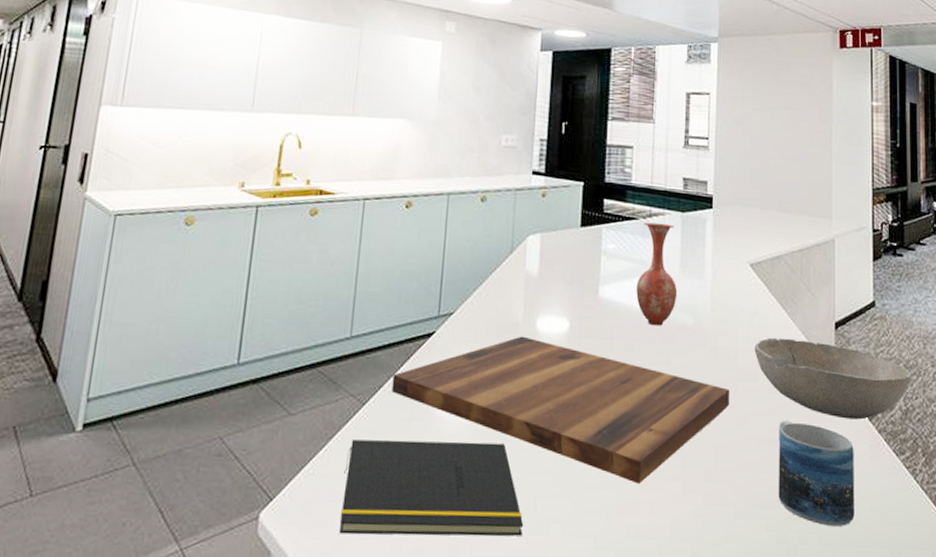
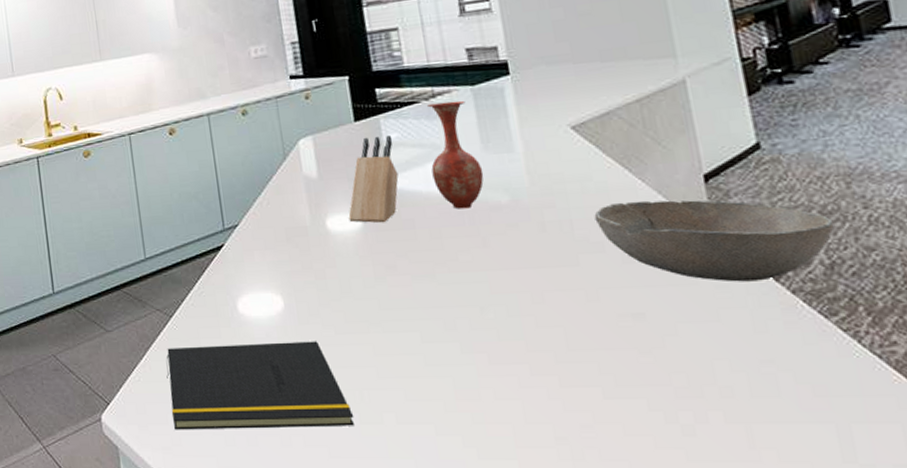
cutting board: present [391,336,729,484] -> none [192,237,573,370]
knife block: none [557,243,610,330] -> present [348,135,399,223]
mug: present [778,420,855,526] -> none [644,290,772,402]

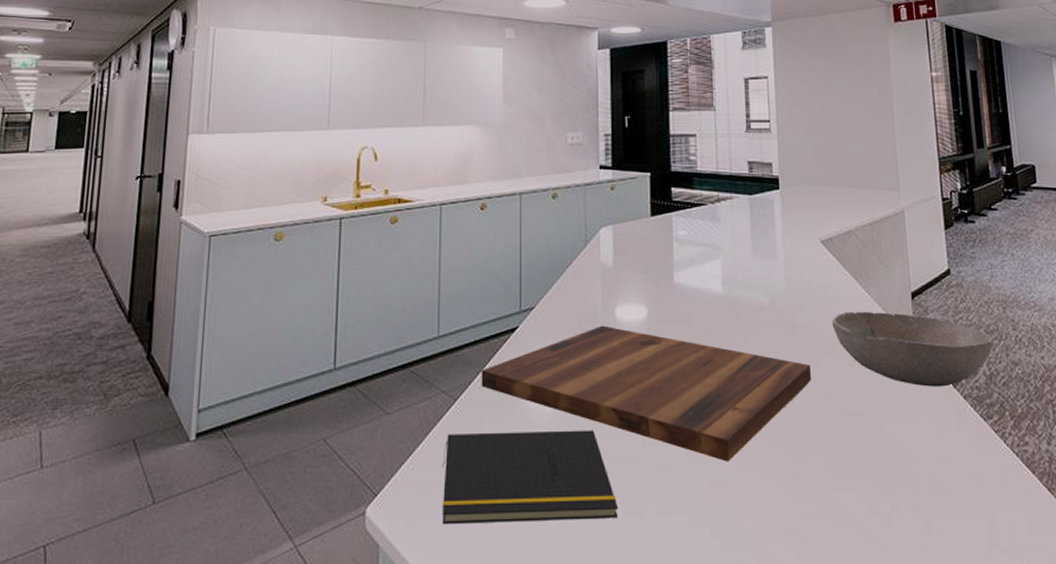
cutting board: none [192,237,573,370] -> present [481,325,811,462]
knife block: present [348,135,399,223] -> none [636,232,682,316]
vase: present [427,100,484,209] -> none [710,207,751,307]

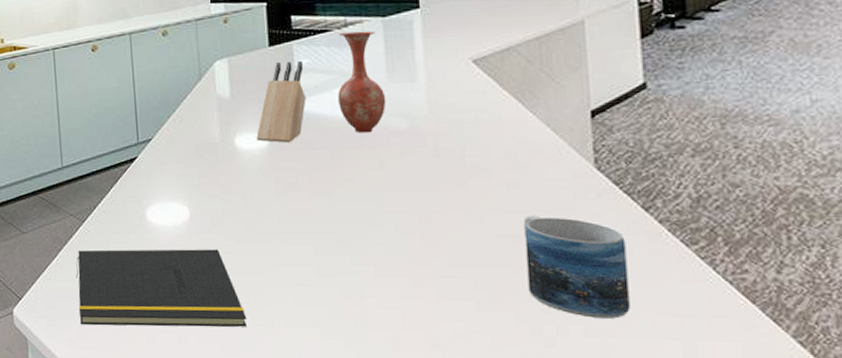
cutting board: present [481,325,811,462] -> none [105,154,459,281]
knife block: none [636,232,682,316] -> present [256,60,306,143]
vase: none [710,207,751,307] -> present [338,31,386,133]
bowl: present [832,311,994,387] -> none [485,132,705,211]
mug: none [862,391,946,493] -> present [523,215,630,319]

